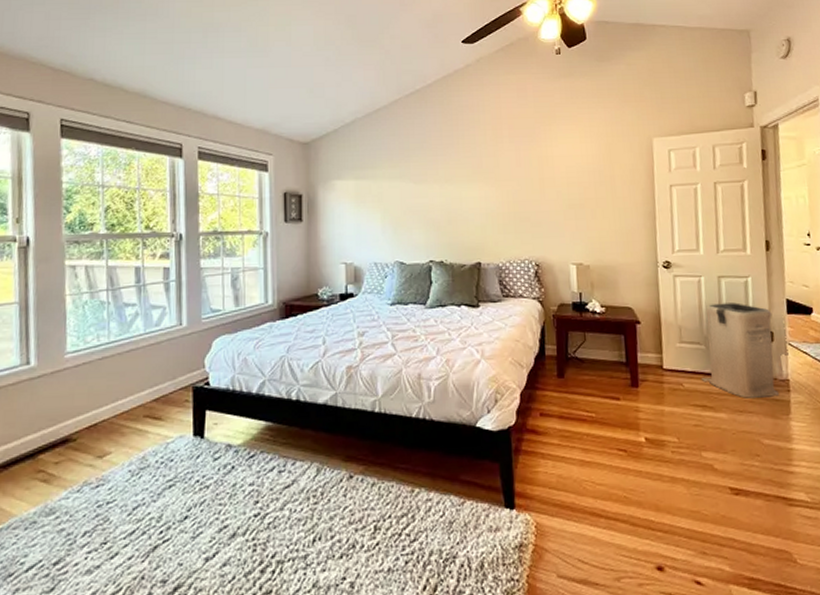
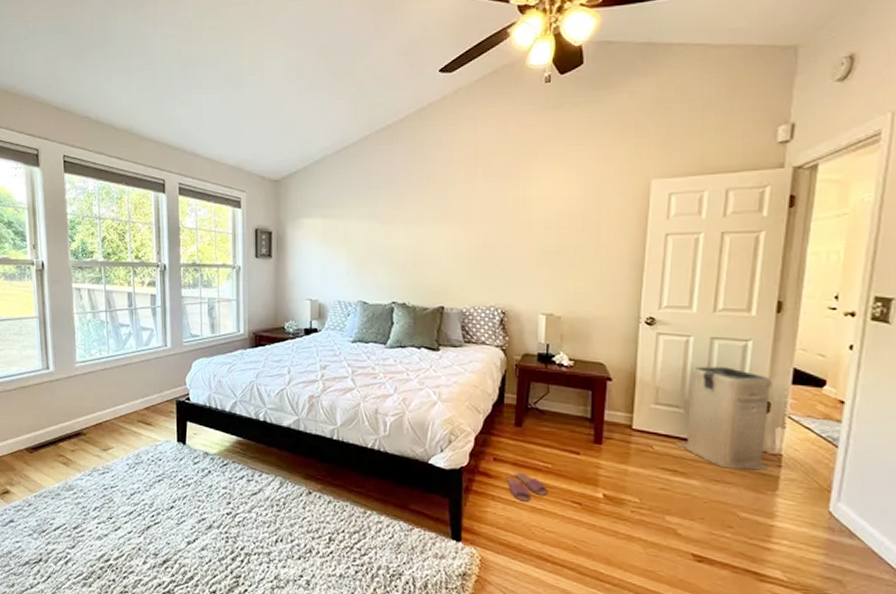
slippers: none [555,424,594,456] -> present [508,472,548,502]

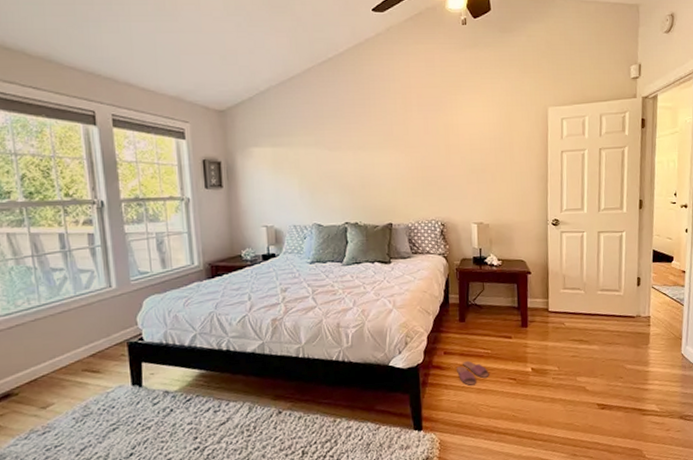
laundry basket: present [674,366,773,470] -> none [579,254,641,333]

